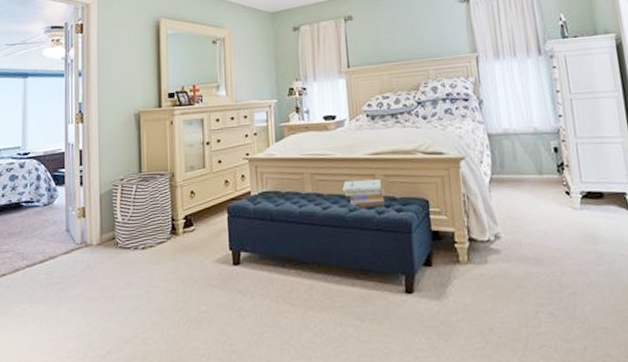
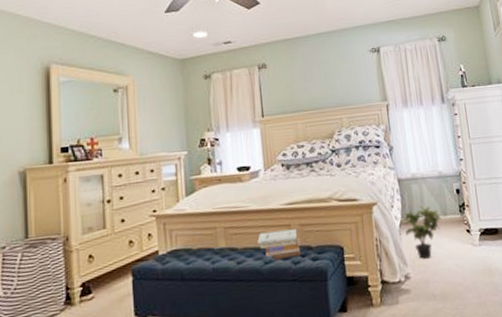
potted plant: none [491,162,537,219] -> present [401,205,442,259]

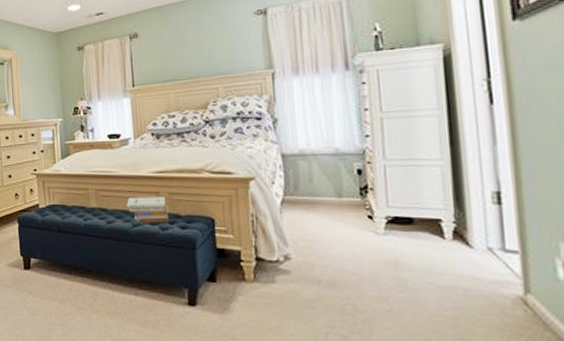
potted plant: present [401,205,442,259] -> none [284,184,335,241]

